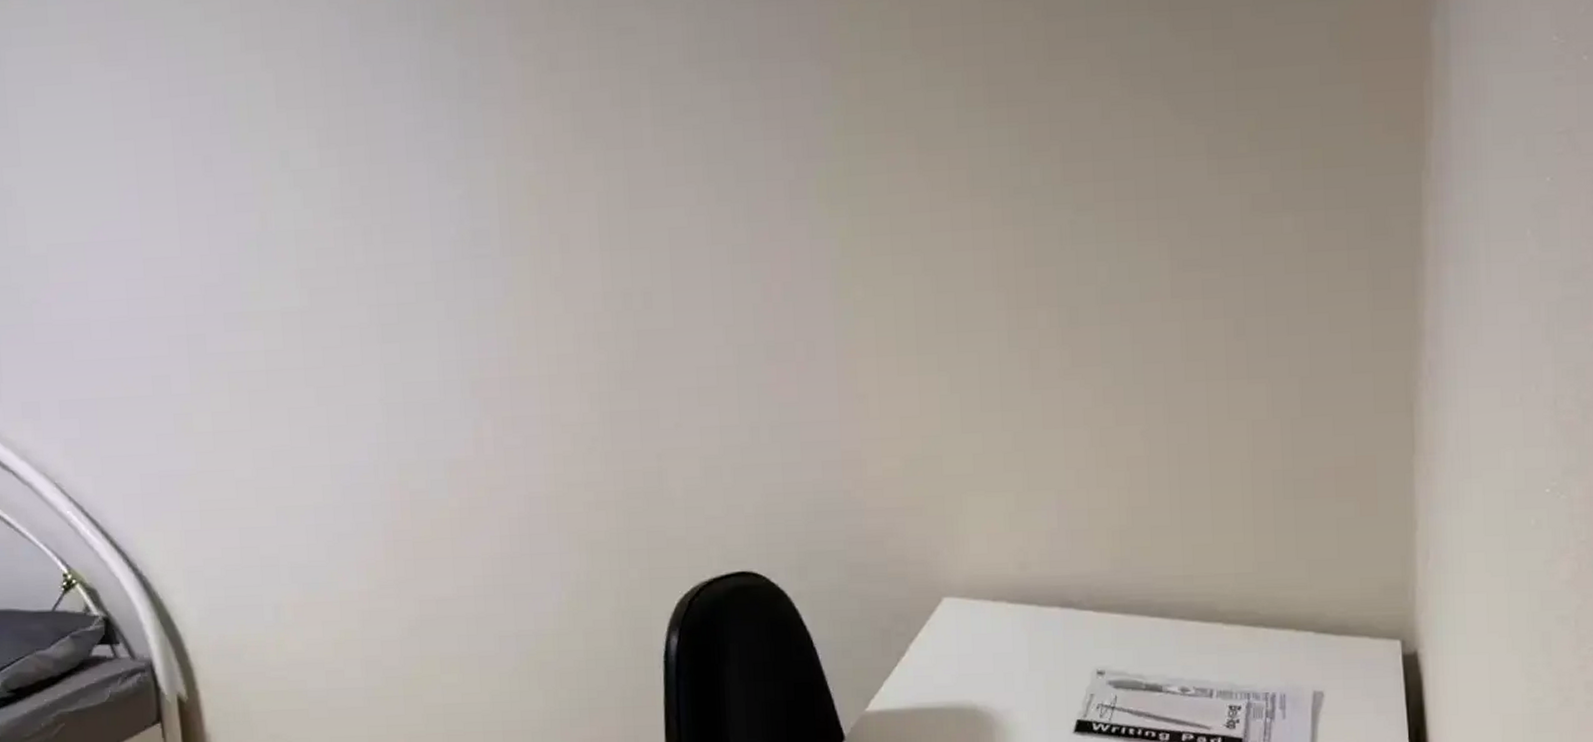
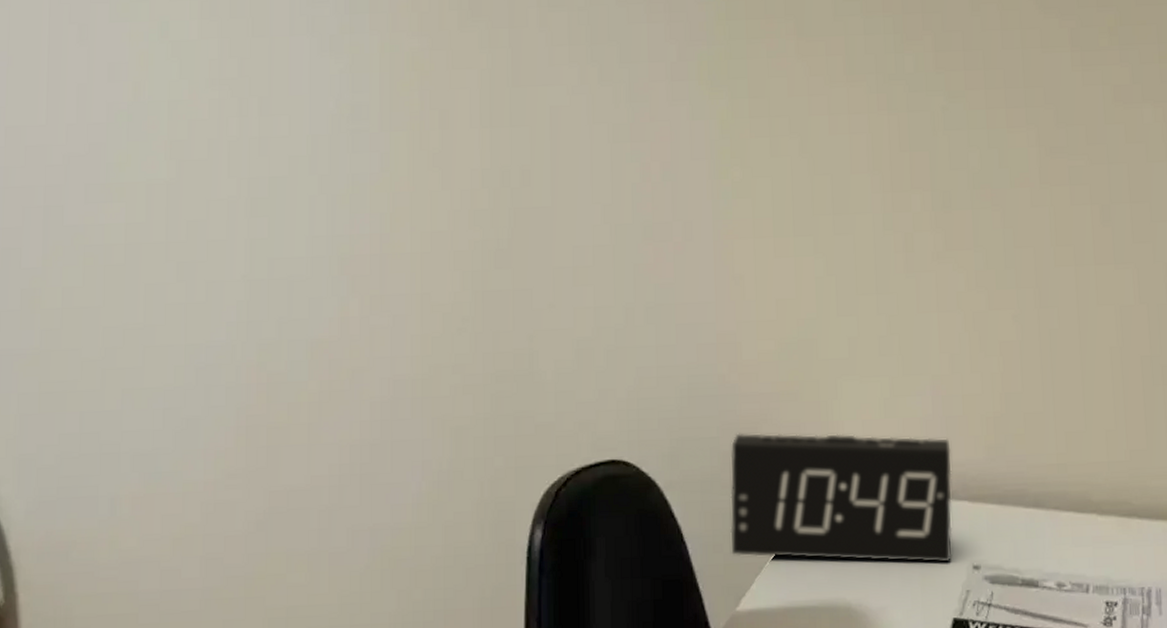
alarm clock: none [857,546,1077,669] -> present [730,433,953,563]

